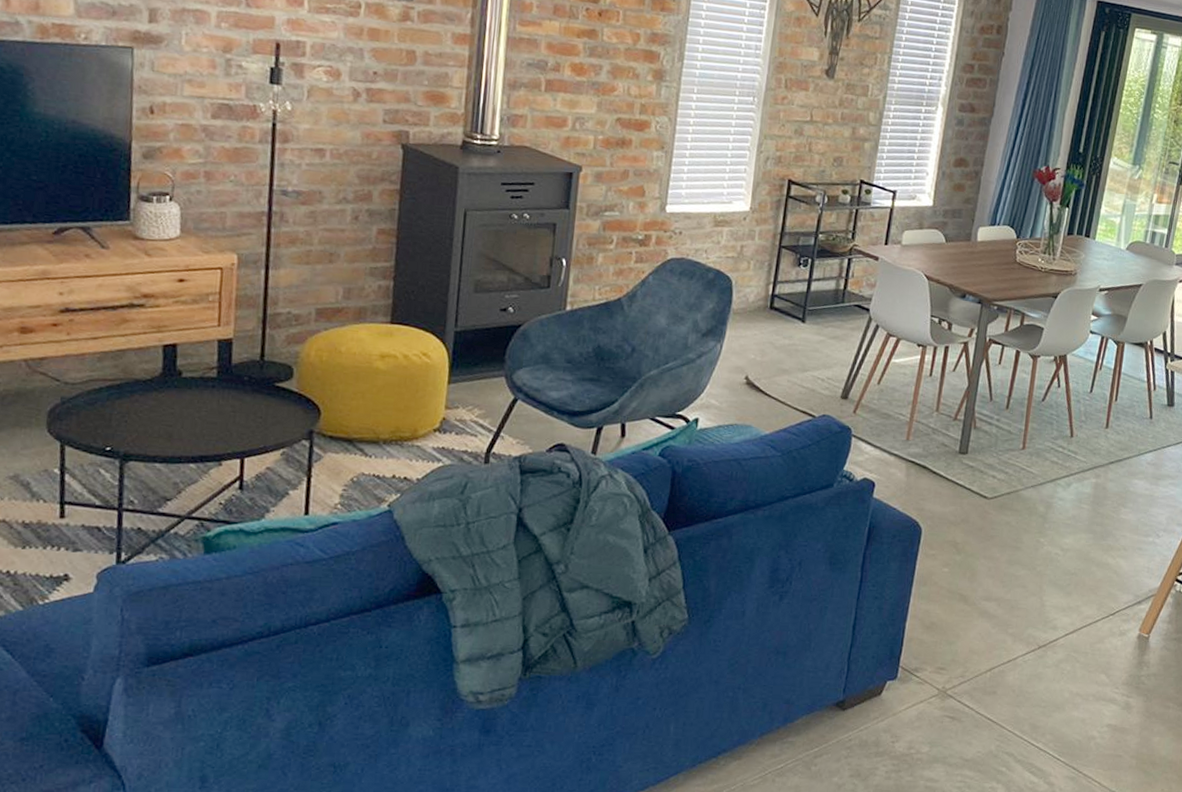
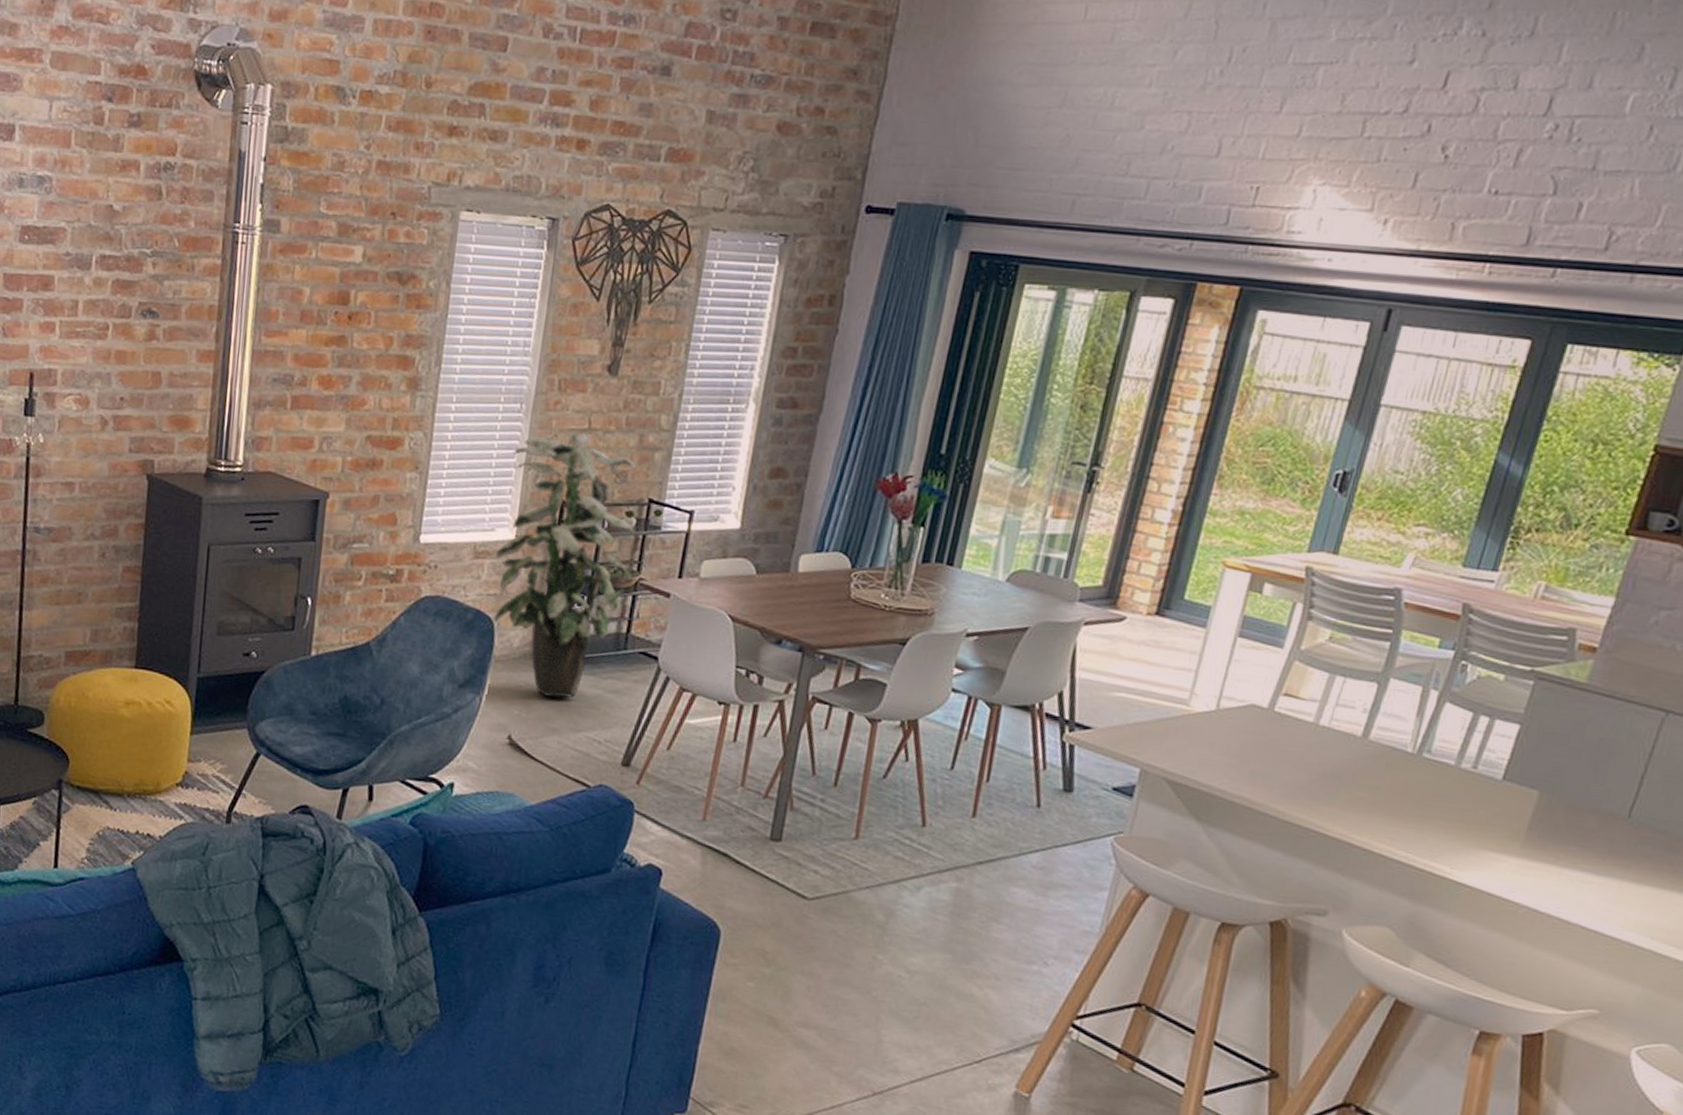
indoor plant: none [731,125,850,344] -> present [493,434,637,698]

